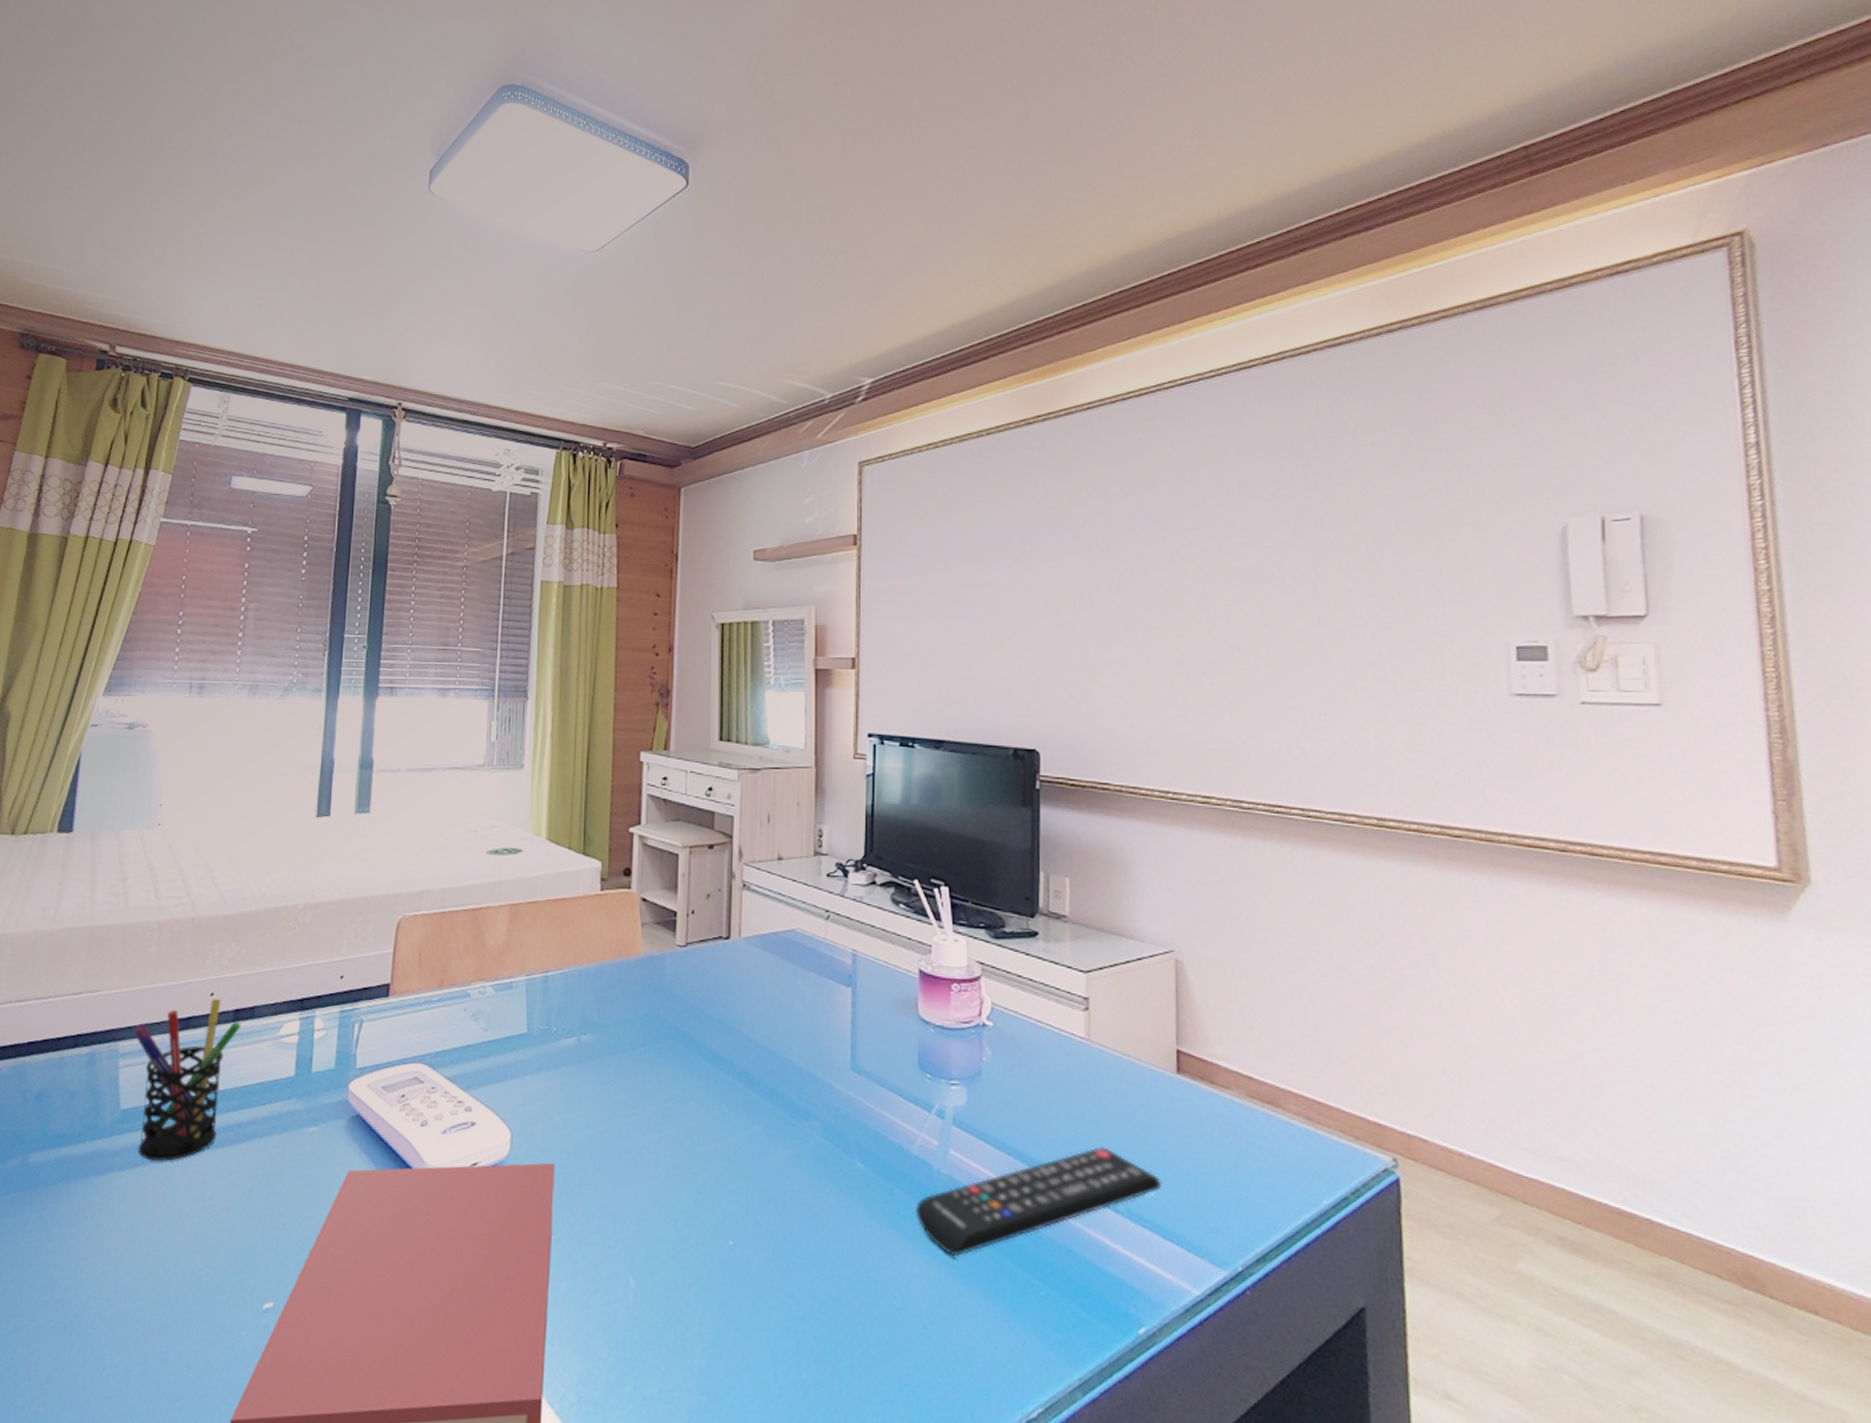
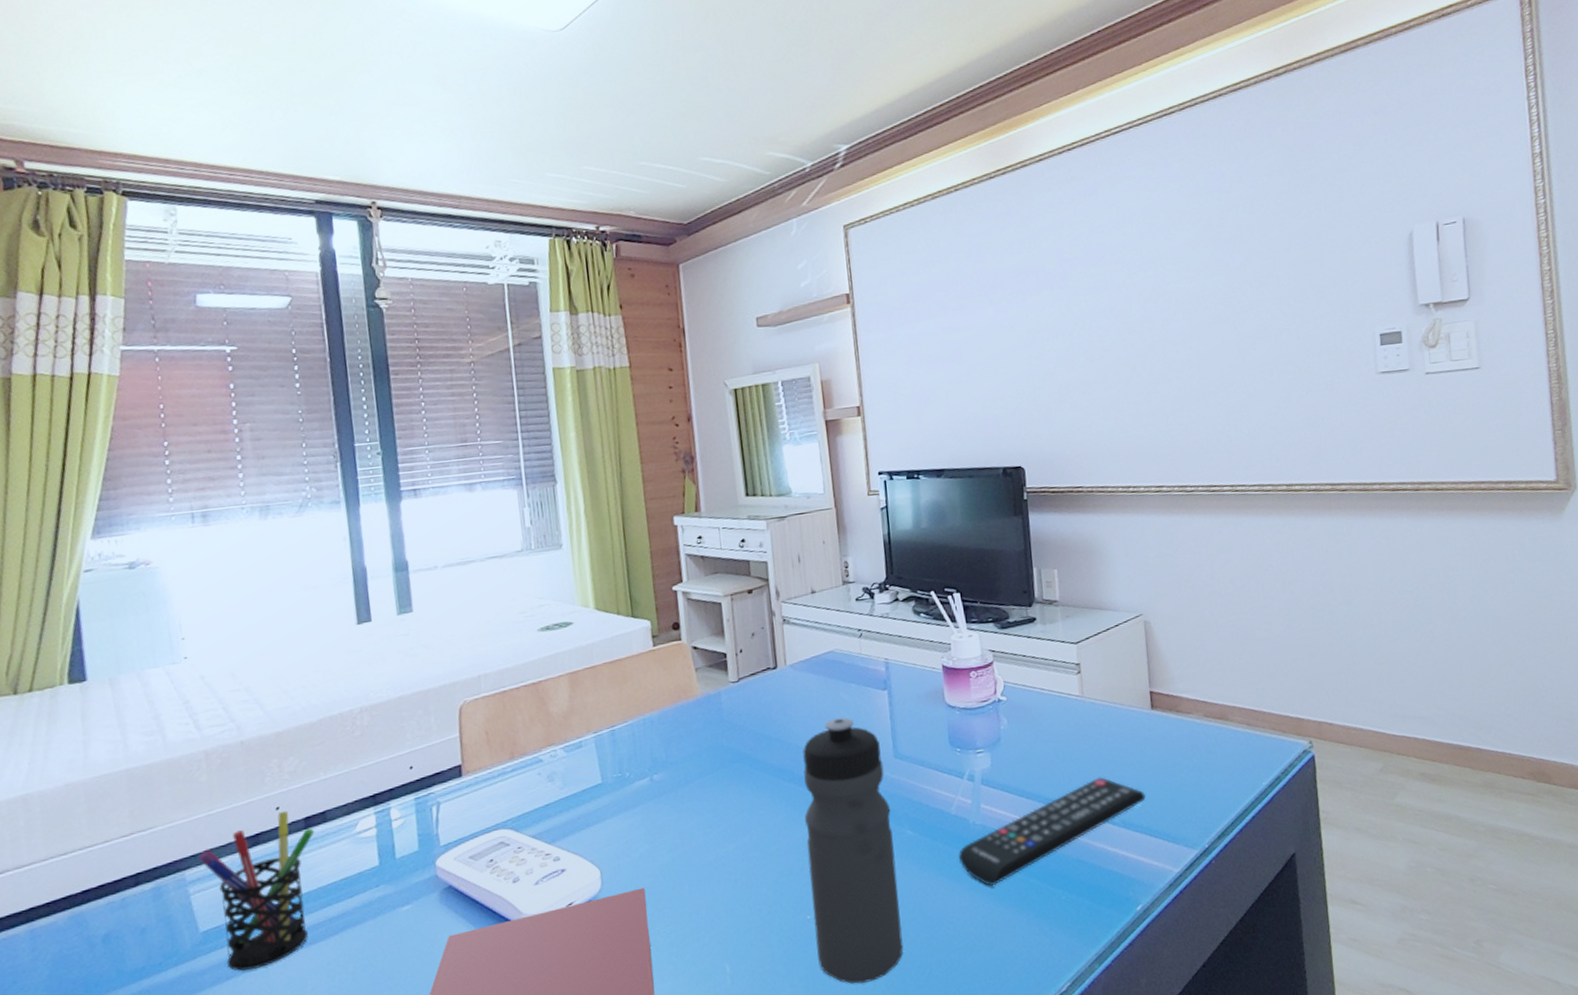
water bottle: none [734,1010,840,1342] -> present [802,717,904,984]

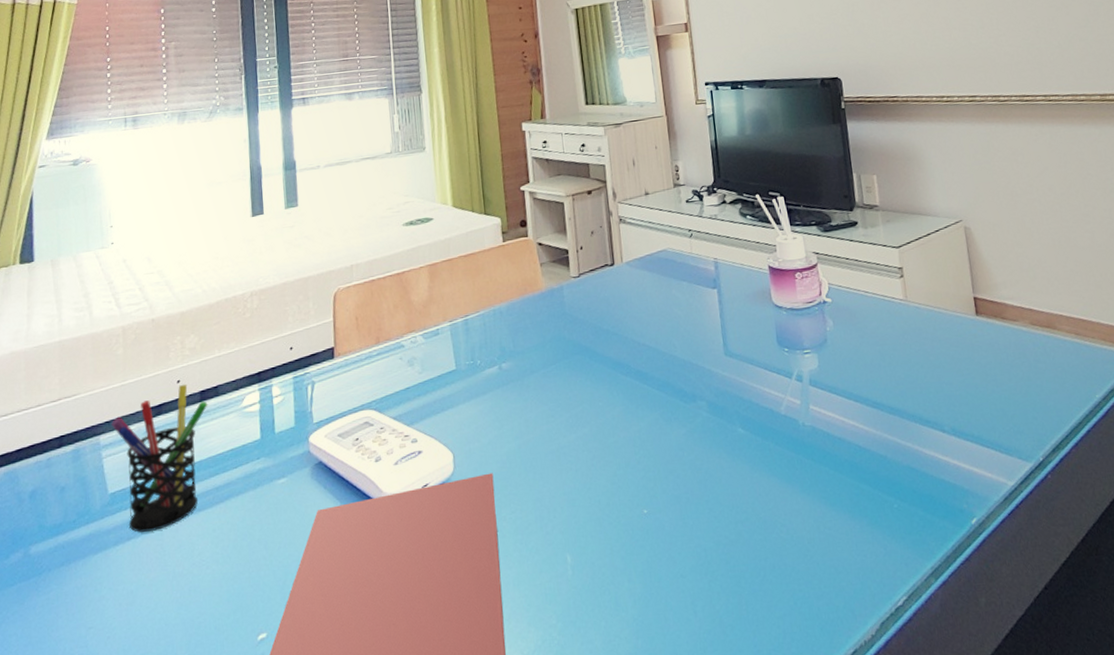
water bottle: present [802,717,904,984] -> none [638,314,737,583]
remote control: present [958,777,1146,886] -> none [789,382,975,490]

